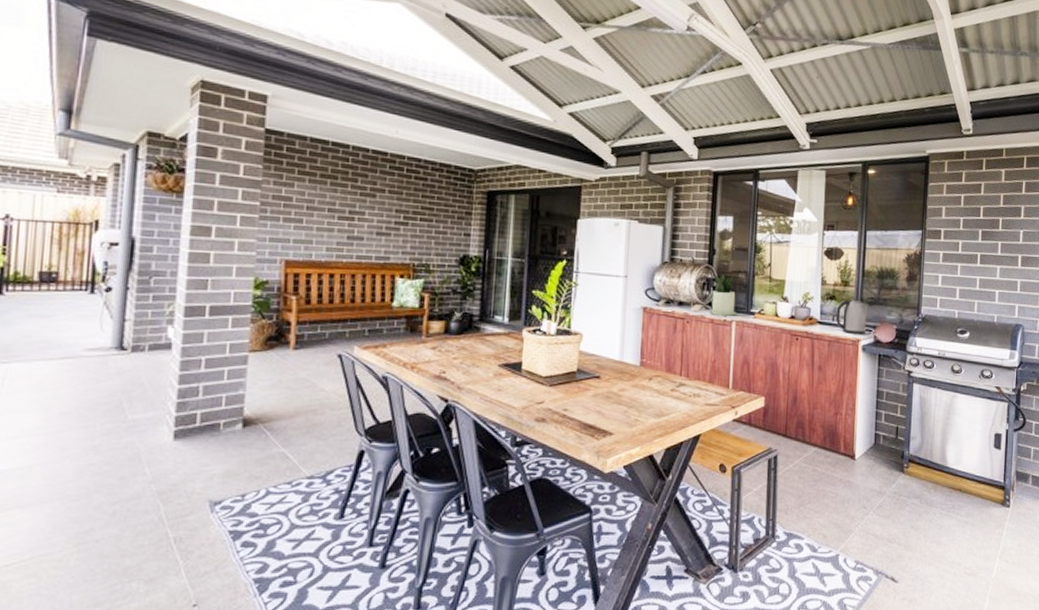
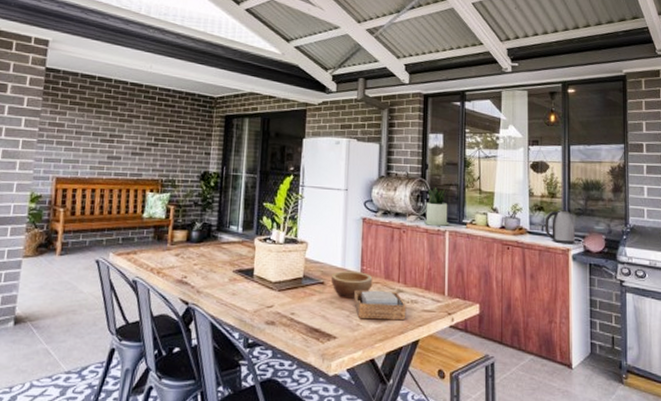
bowl: none [607,364,653,393] -> present [330,271,373,299]
napkin holder: none [632,383,688,415] -> present [354,290,407,321]

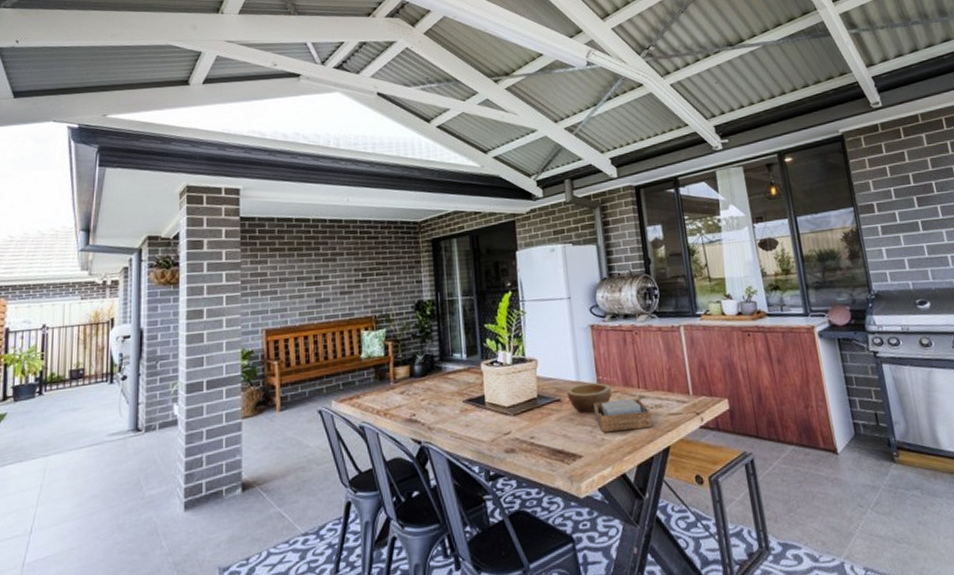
planter: present [424,187,450,227] -> none [654,281,684,324]
kettle: present [544,210,575,245] -> none [782,285,819,322]

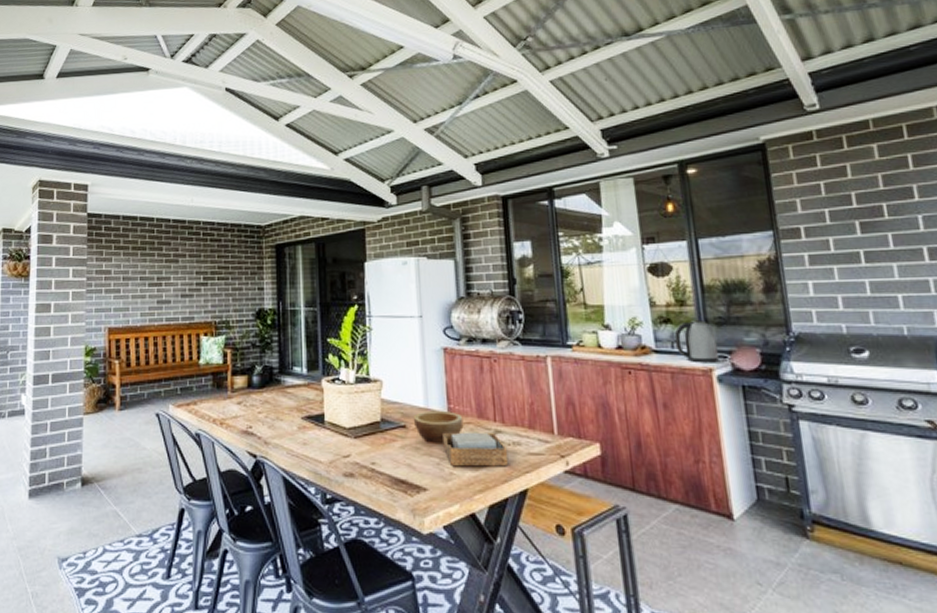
kettle: none [782,285,819,322] -> present [674,320,719,363]

